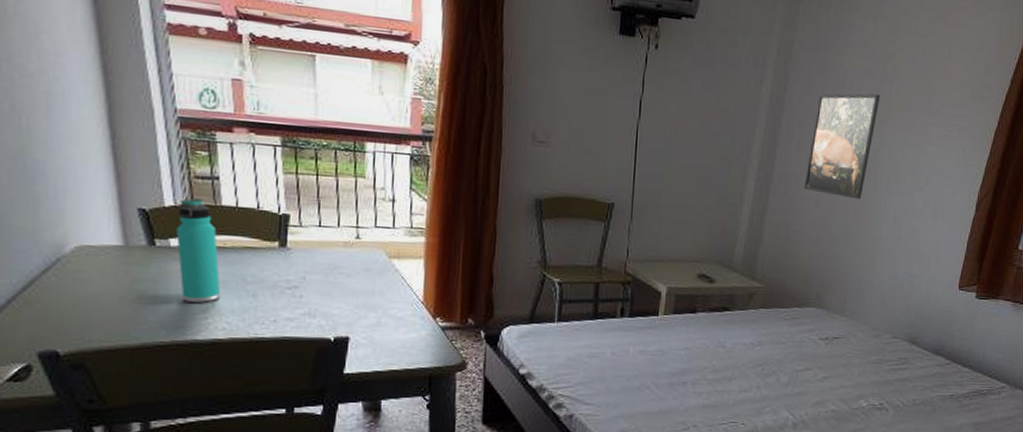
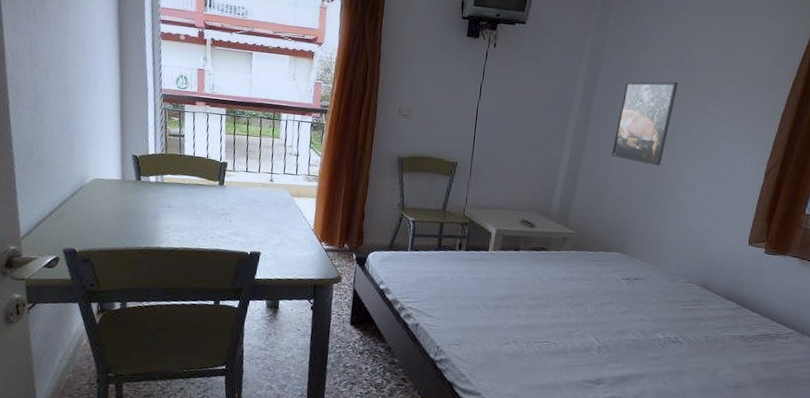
thermos bottle: present [176,198,221,303] -> none [154,149,180,222]

